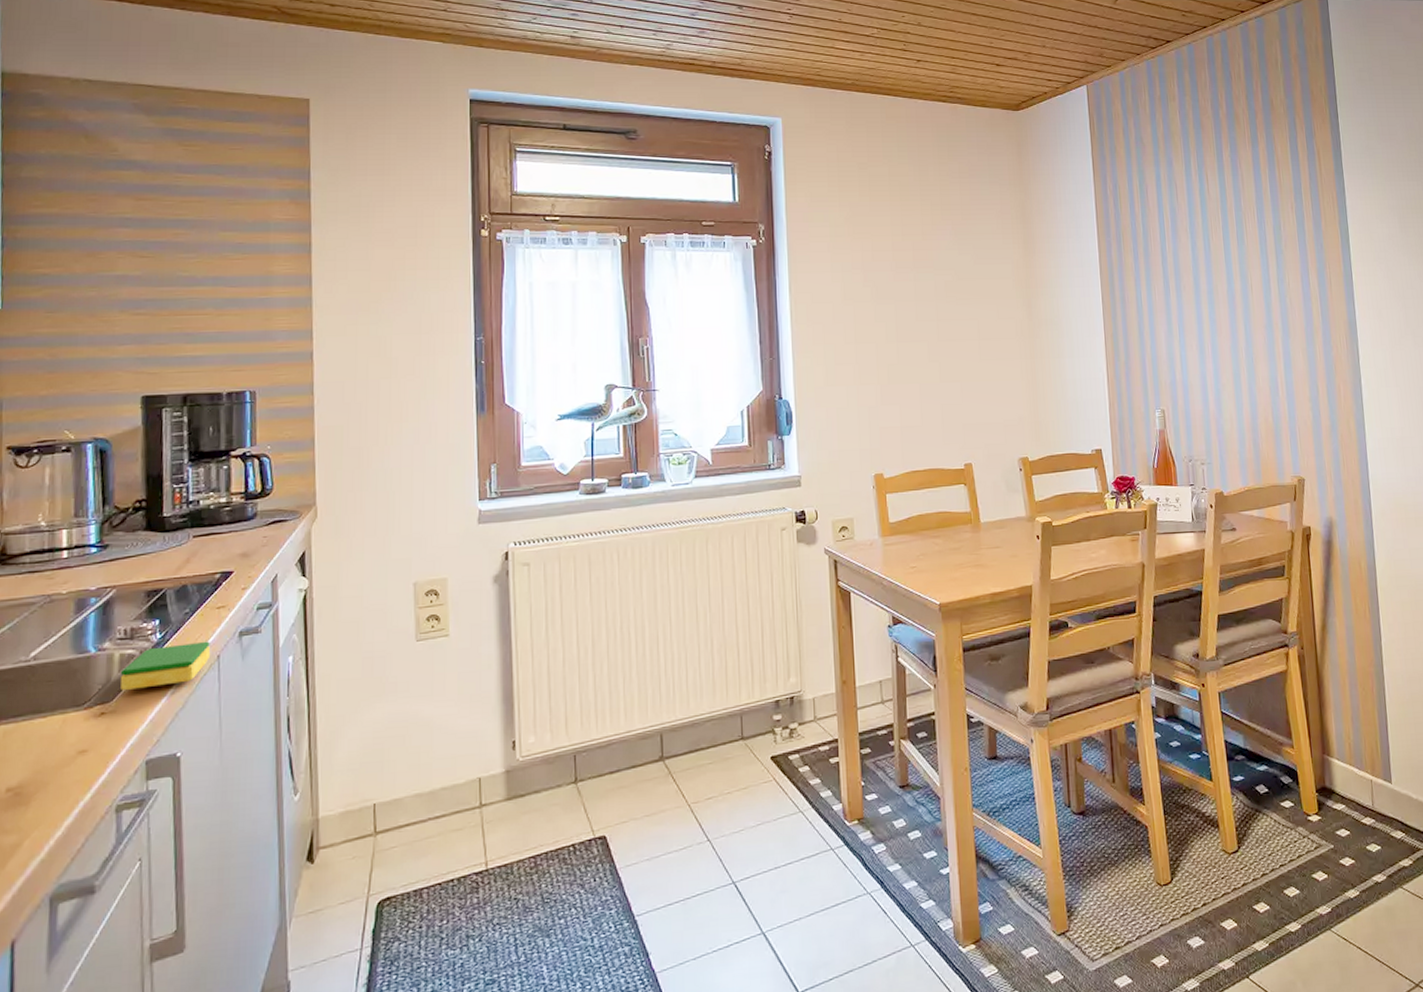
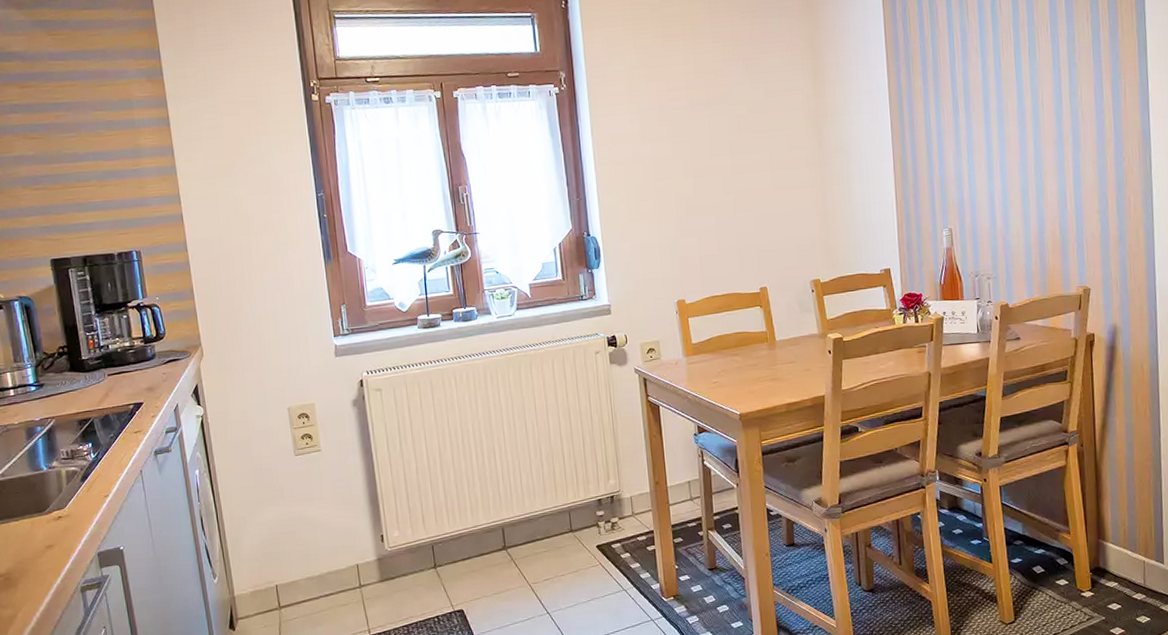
dish sponge: present [120,641,211,691] -> none [68,459,135,500]

